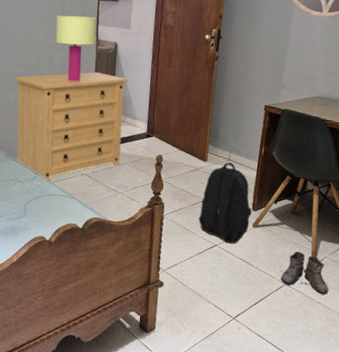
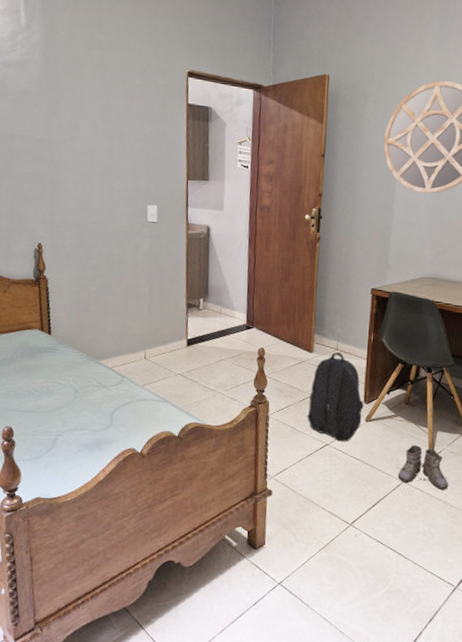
dresser: present [15,71,129,182] -> none [95,258,224,386]
table lamp: present [55,15,97,82] -> none [140,197,186,271]

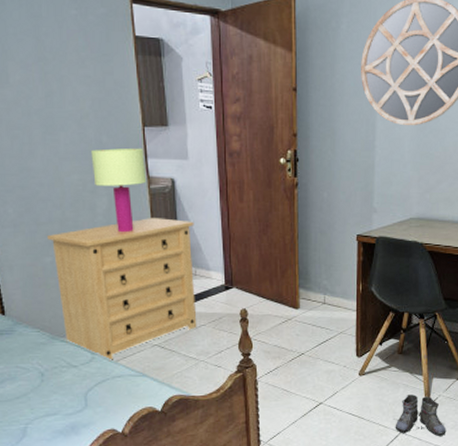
dresser: none [95,258,224,386] -> present [47,217,197,362]
table lamp: none [140,197,186,271] -> present [91,148,147,233]
backpack: present [307,351,364,442] -> none [298,305,356,399]

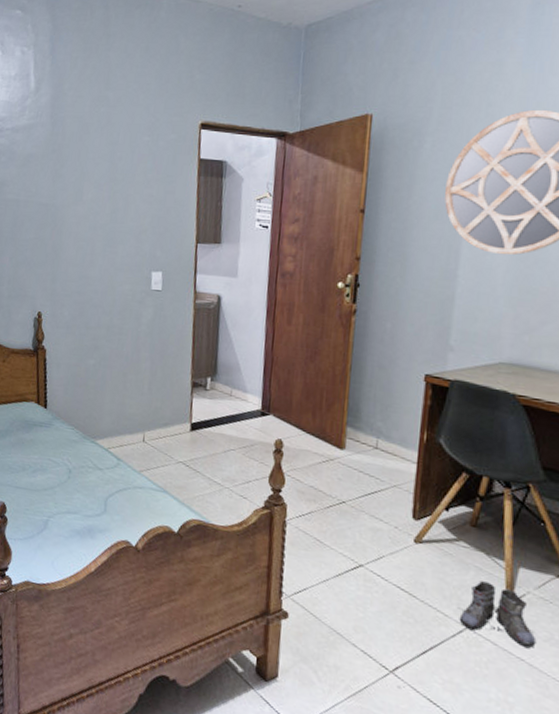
dresser: present [47,217,197,362] -> none [94,331,236,471]
table lamp: present [91,148,147,233] -> none [143,262,194,345]

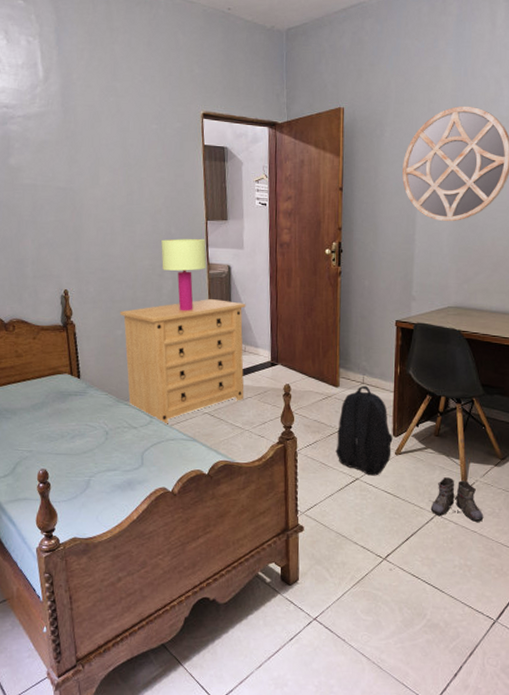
dresser: none [94,331,236,471] -> present [120,298,246,426]
table lamp: none [143,262,194,345] -> present [161,238,207,312]
backpack: none [335,451,413,566] -> present [335,385,393,476]

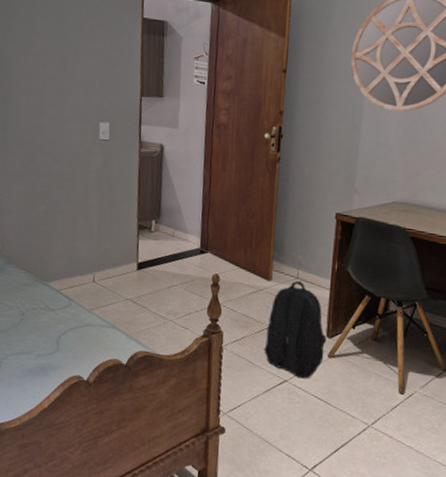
dresser: present [120,298,246,426] -> none [45,178,177,310]
table lamp: present [161,238,207,312] -> none [91,113,139,191]
boots: present [429,477,484,523] -> none [363,385,422,438]

